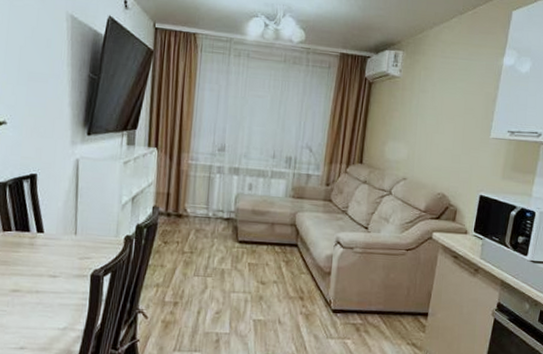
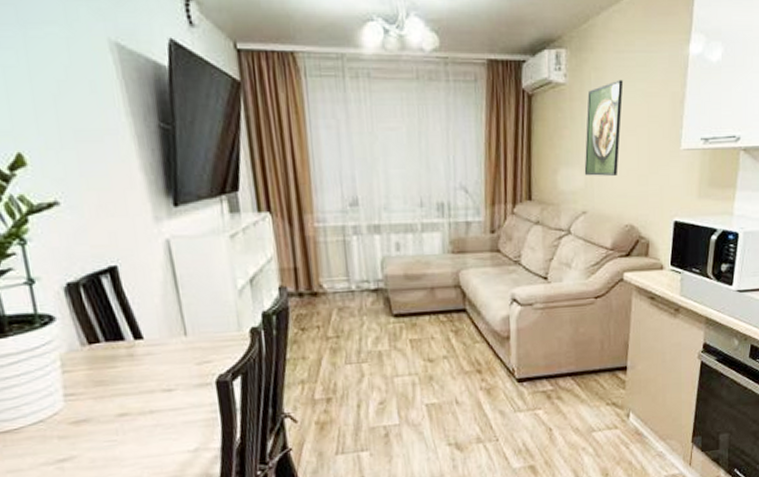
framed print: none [408,78,447,152] -> present [584,79,624,176]

